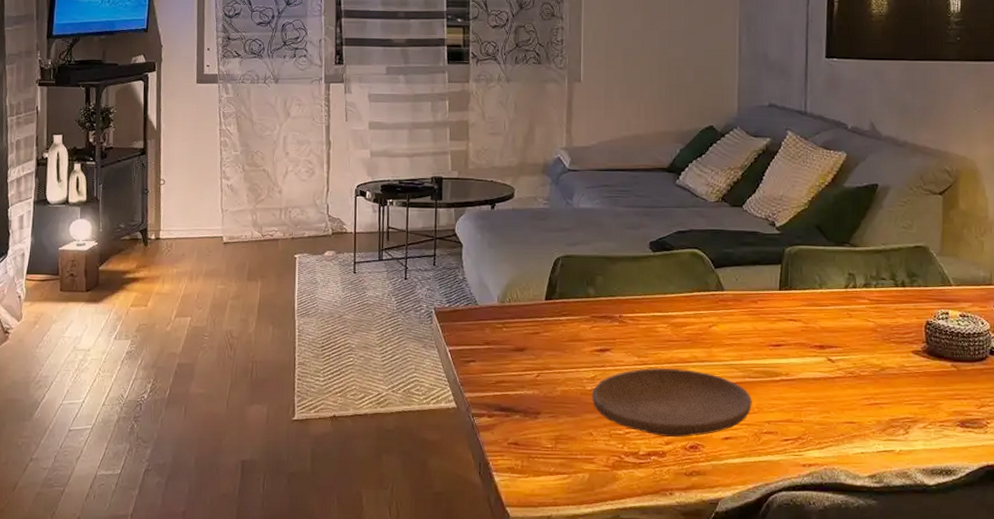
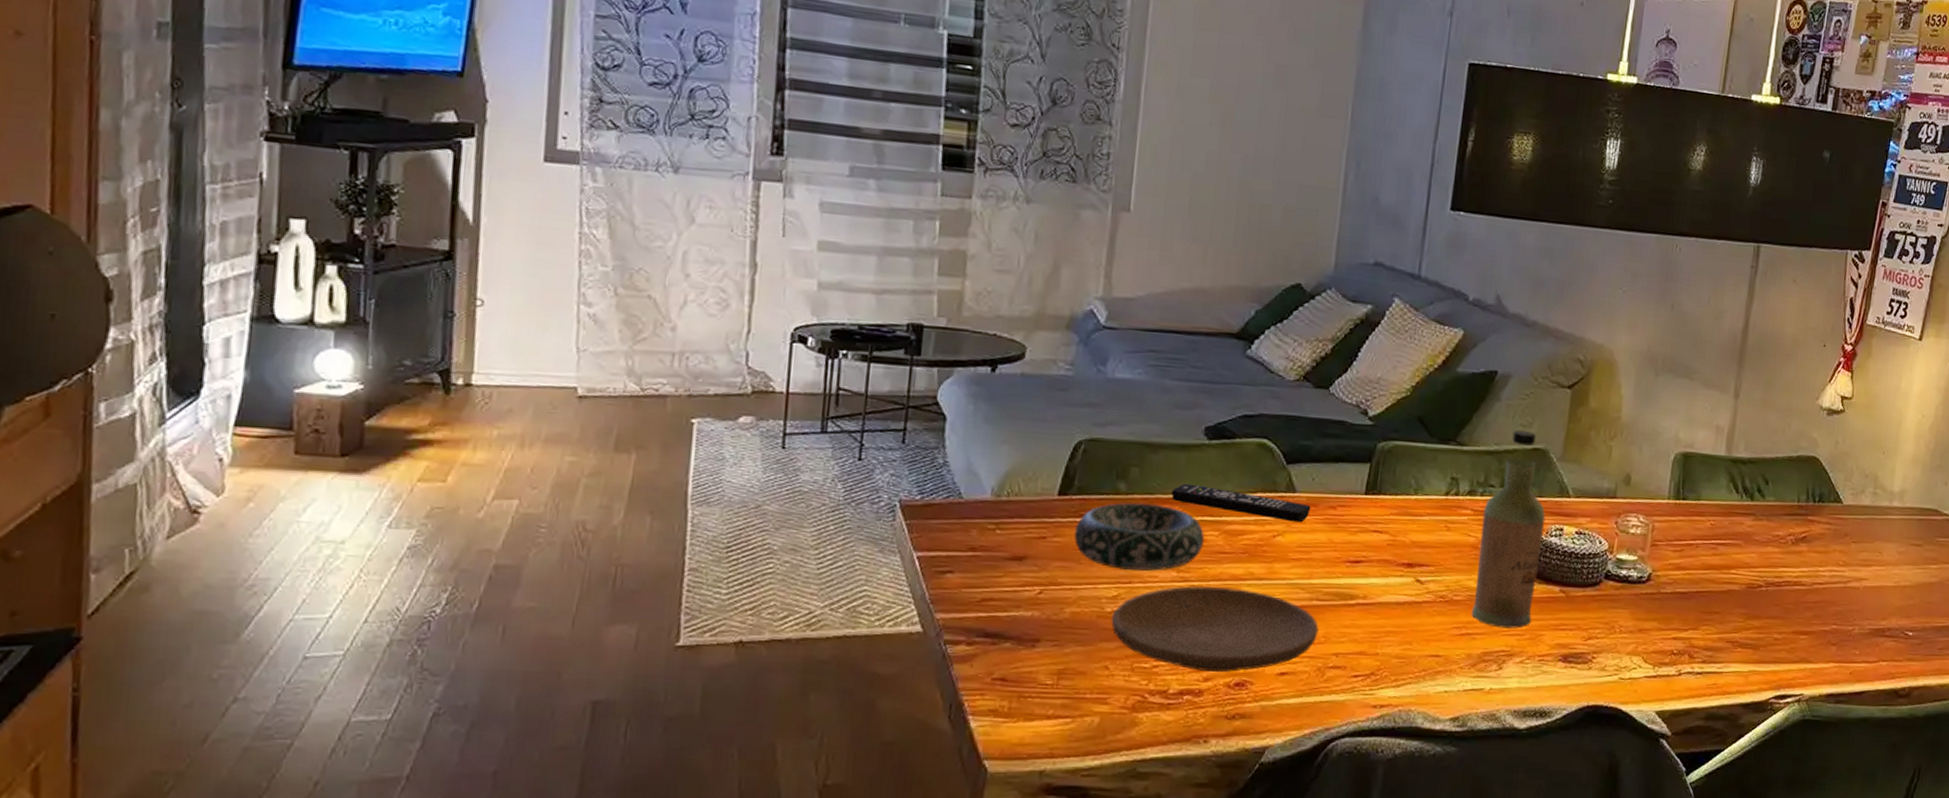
decorative bowl: none [560,303,656,357] -> present [1074,502,1204,571]
remote control: none [628,287,737,315] -> present [1171,483,1311,523]
bottle: none [877,232,932,399] -> present [1471,430,1546,629]

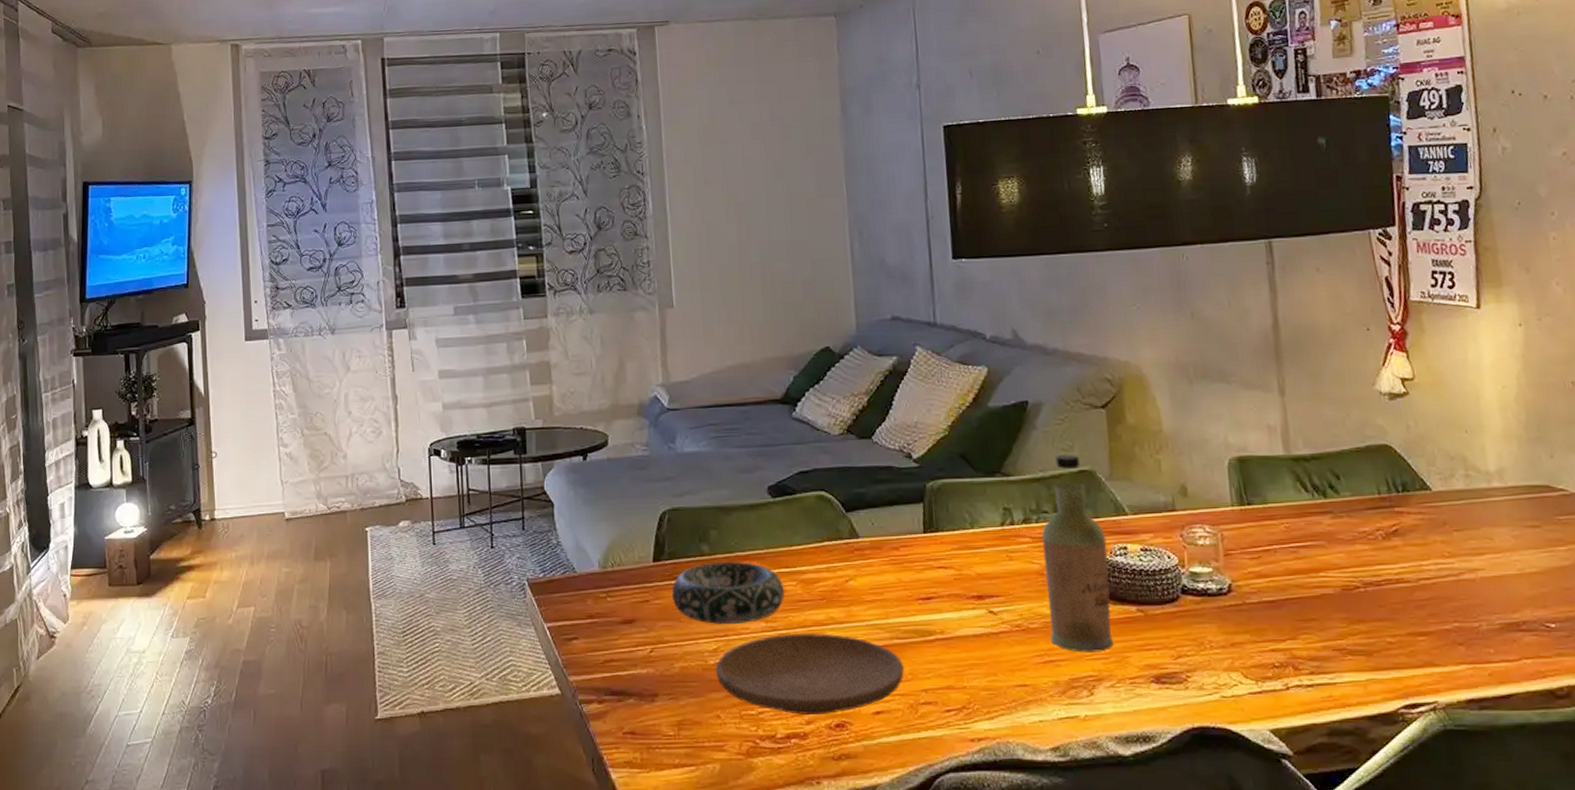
remote control: present [1171,483,1311,523] -> none [748,540,876,566]

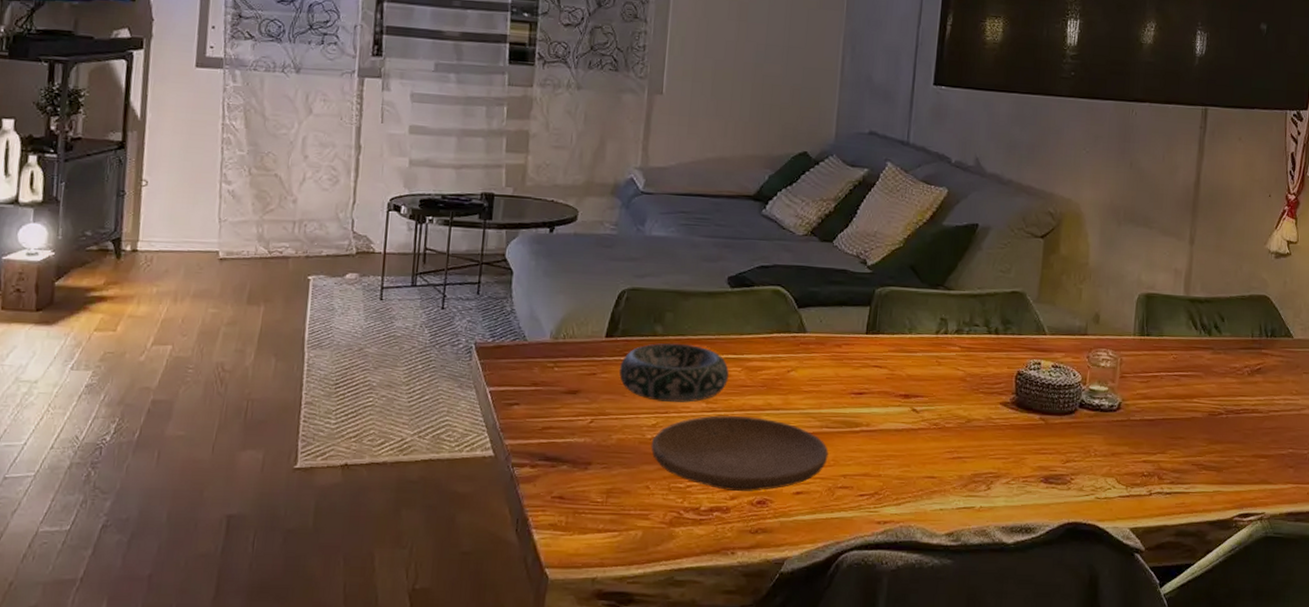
bottle: present [1041,455,1115,653] -> none [961,276,1025,453]

